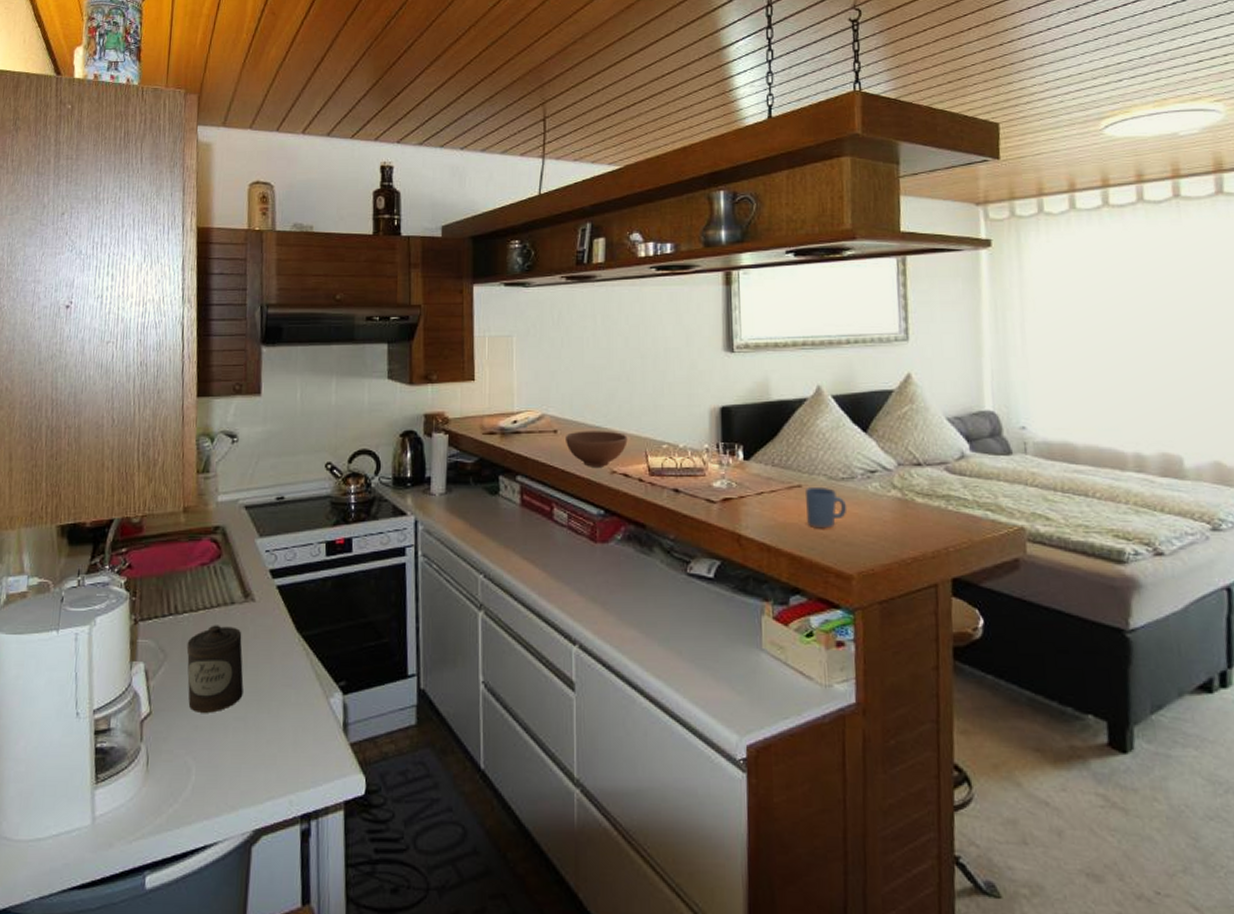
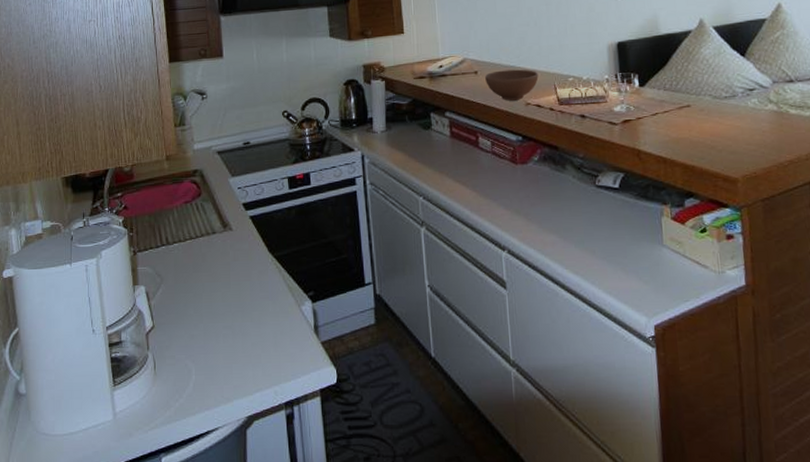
canister: present [186,625,244,713] -> none [179,251,229,324]
mug: present [804,486,848,529] -> none [693,105,731,141]

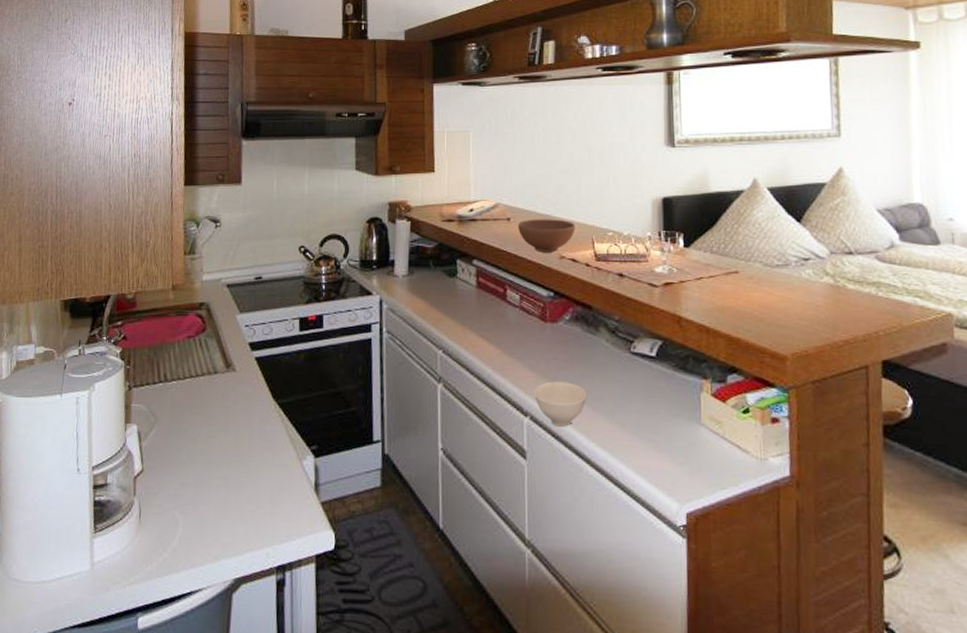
bowl: none [509,217,559,259] -> present [534,381,588,428]

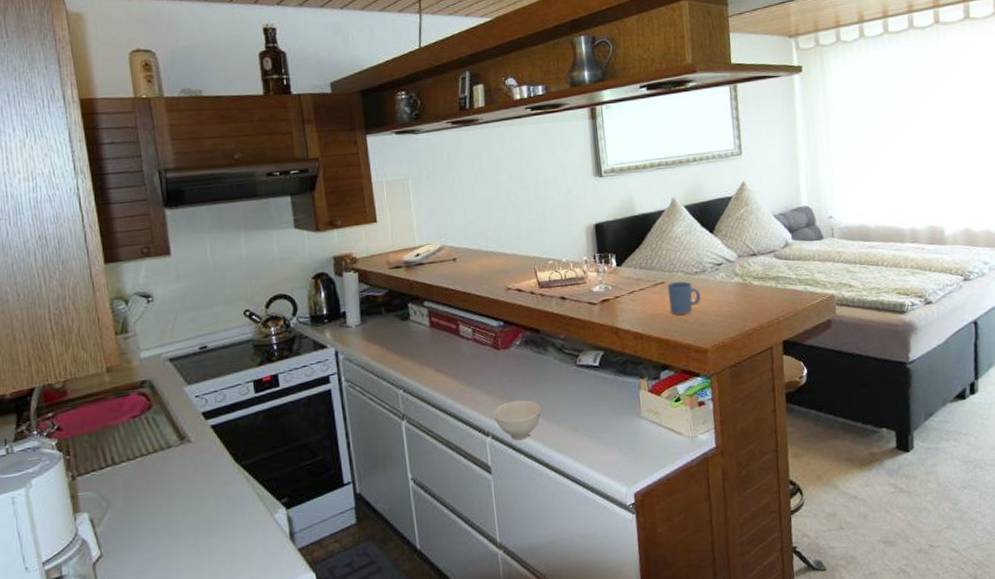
bowl: present [517,219,575,253] -> none [463,254,519,287]
mug: none [741,272,782,312] -> present [667,281,701,316]

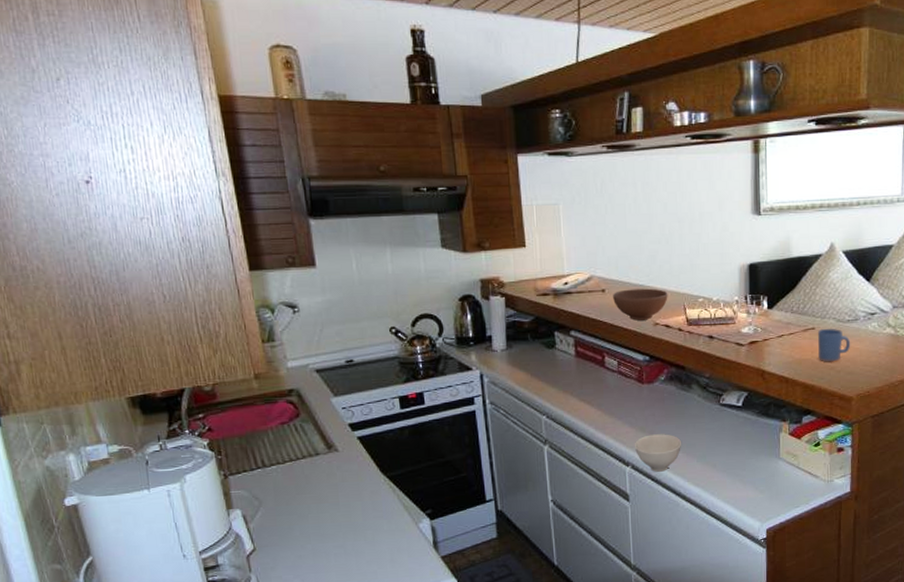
bowl: none [463,254,519,287] -> present [612,288,668,321]

